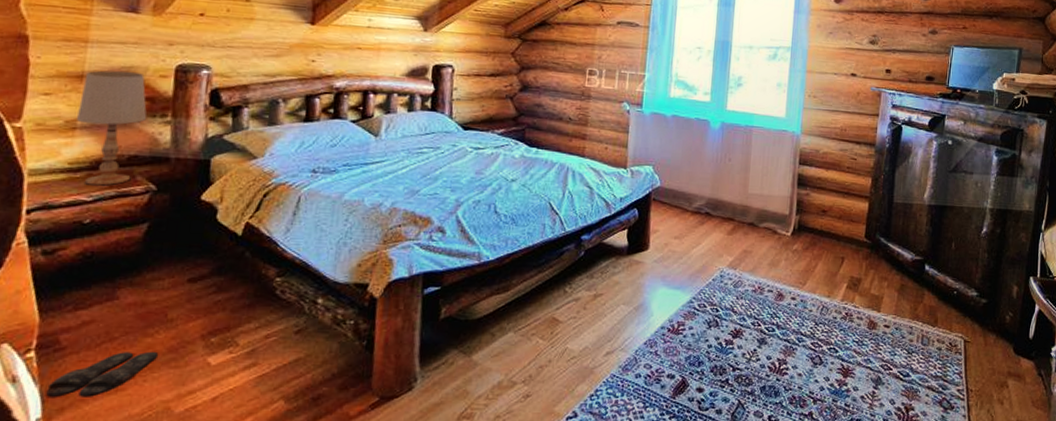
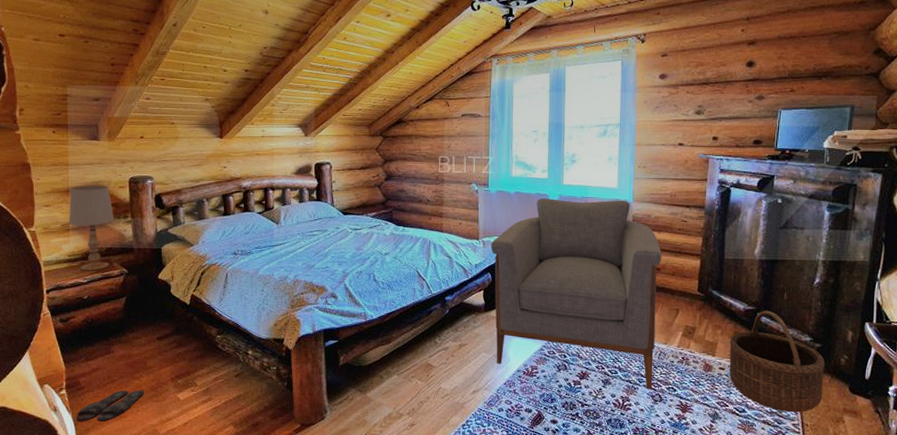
armchair: none [637,124,829,350] -> present [490,198,662,389]
basket: none [894,261,990,377] -> present [729,310,825,413]

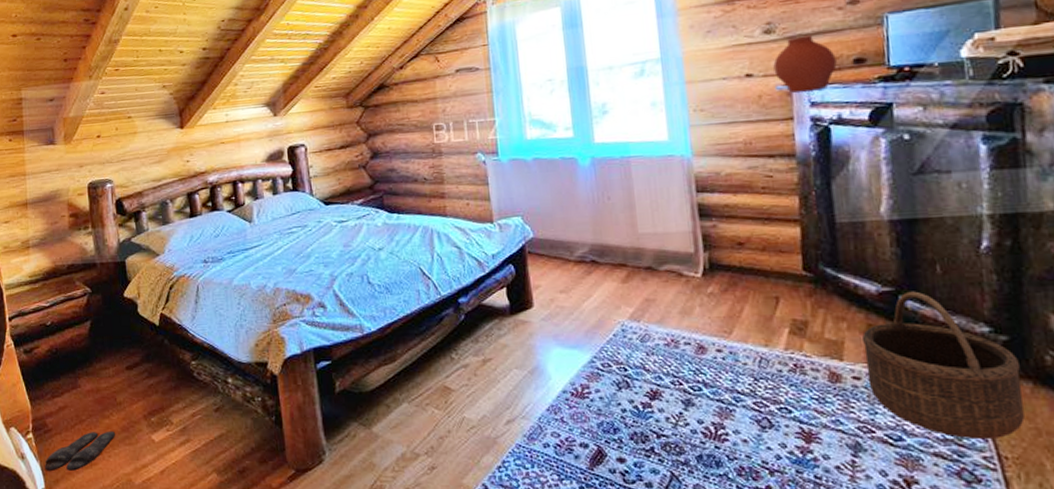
table lamp: present [69,185,115,271] -> none [28,194,75,293]
armchair: present [490,198,662,389] -> none [508,155,756,411]
vase: none [699,119,742,162] -> present [773,35,837,94]

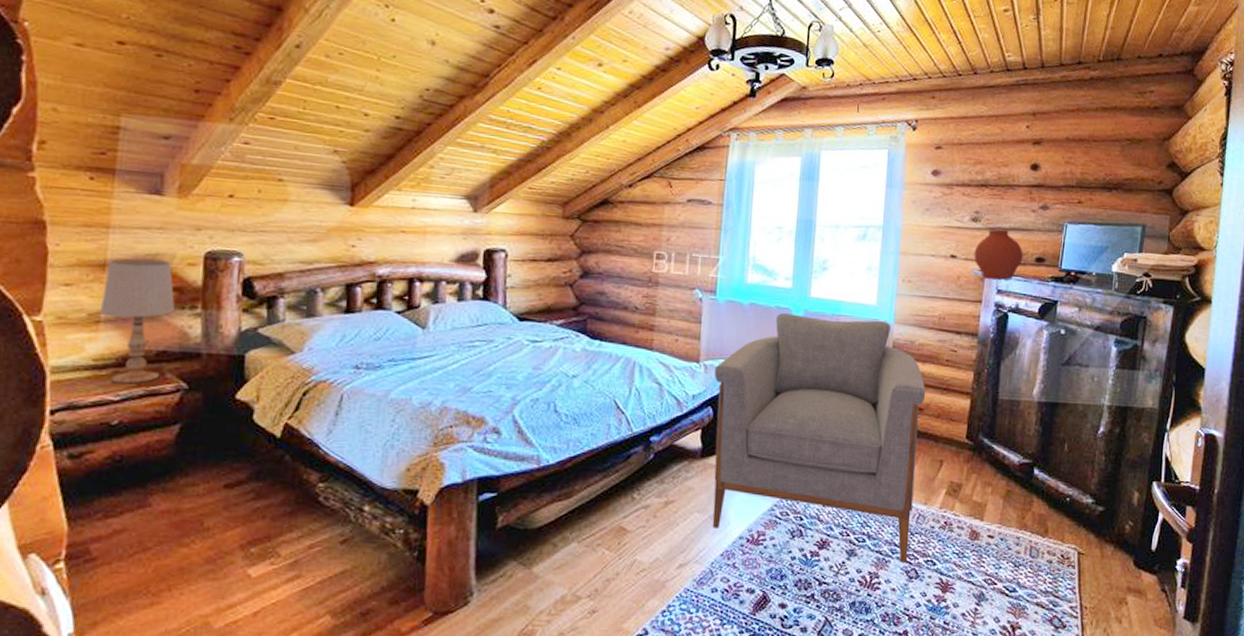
table lamp: none [28,194,75,293] -> present [100,258,176,384]
slippers: present [45,431,115,471] -> none [77,562,194,611]
armchair: none [508,155,756,411] -> present [712,313,926,562]
basket: present [862,291,1025,440] -> none [999,464,1108,593]

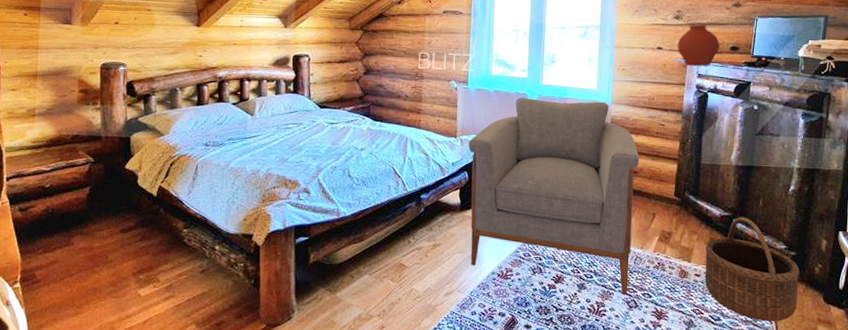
table lamp: present [100,258,176,384] -> none [35,70,83,159]
basket: none [999,464,1108,593] -> present [704,217,799,322]

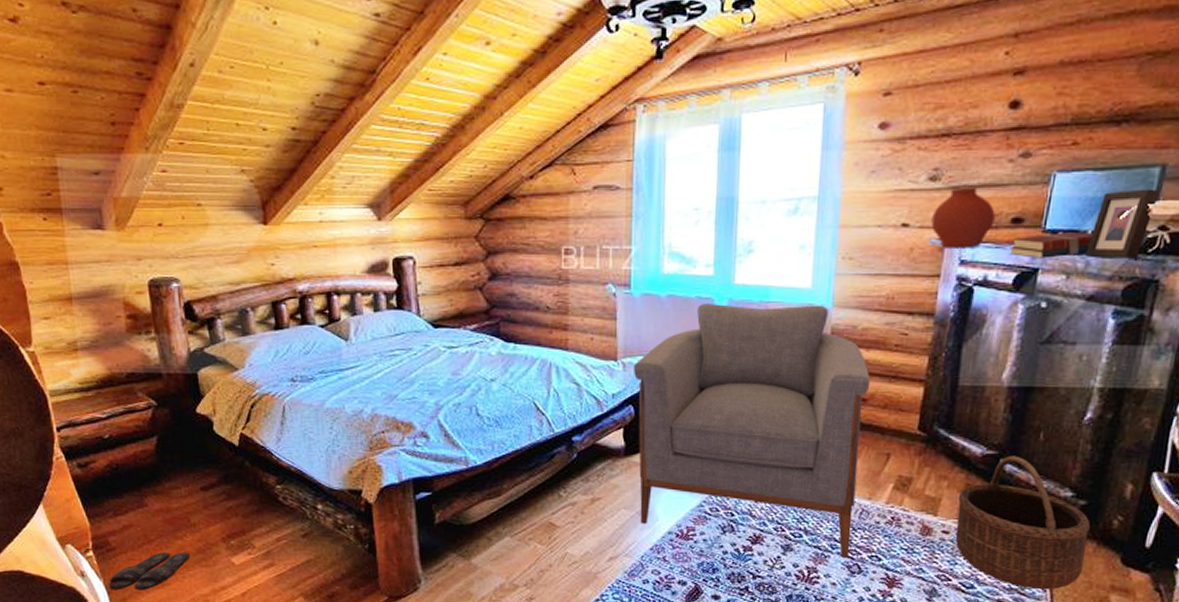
slippers: none [29,284,103,318] -> present [109,552,189,590]
books: none [731,58,784,75] -> present [1009,232,1092,258]
picture frame: none [780,31,825,78] -> present [1085,189,1160,259]

